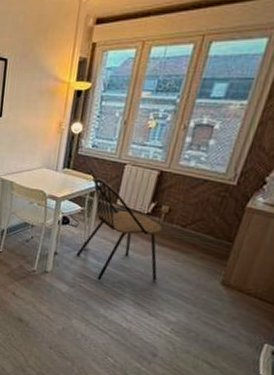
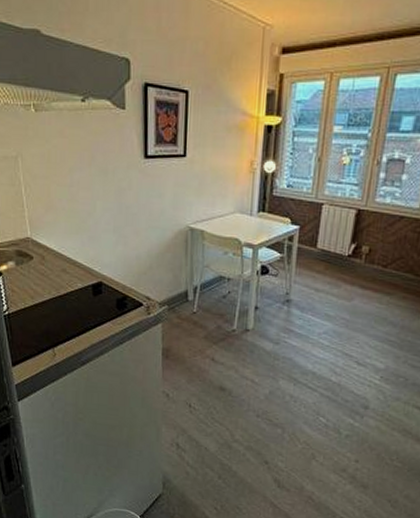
dining chair: present [76,177,162,281] -> none [279,219,364,333]

